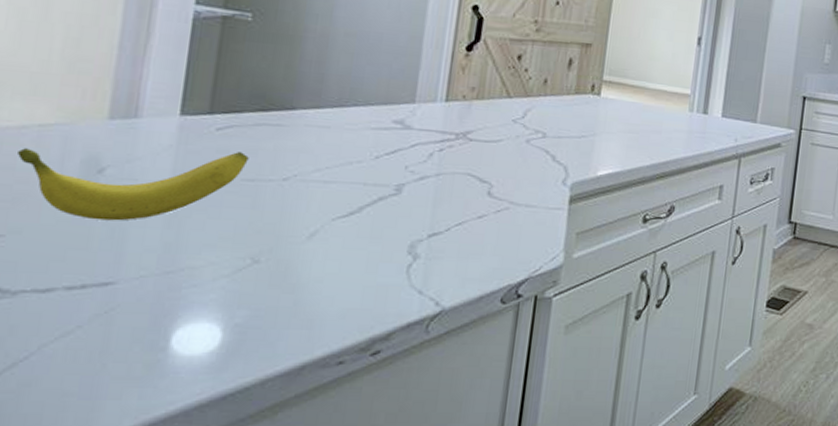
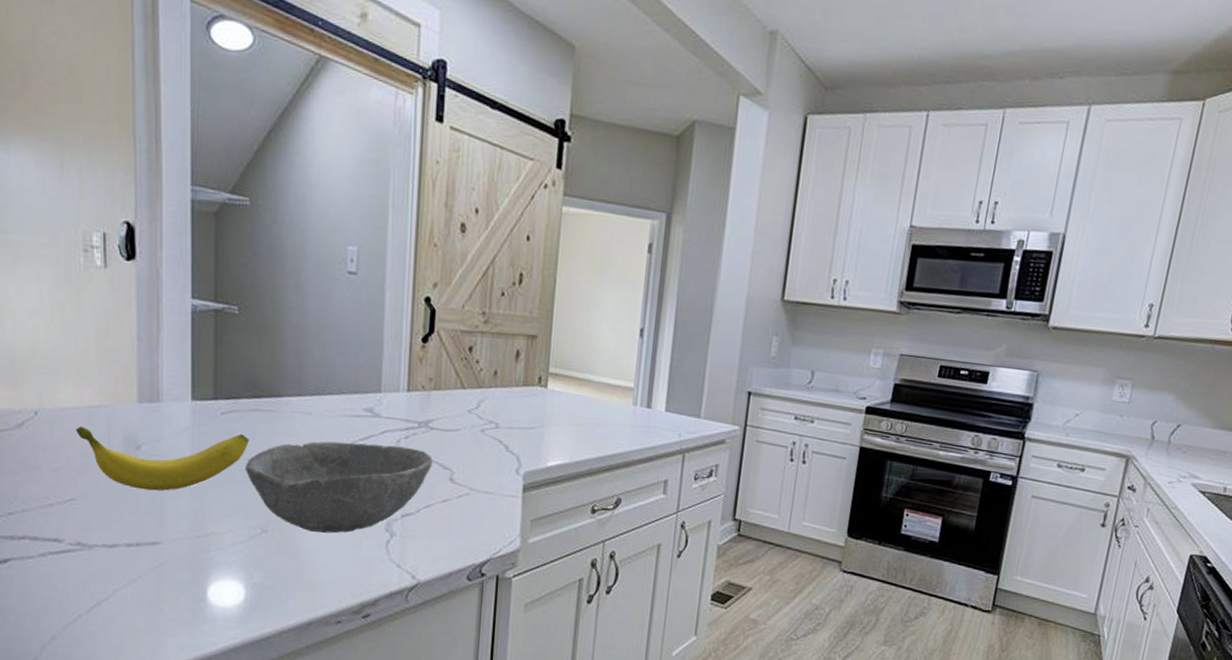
bowl: none [239,157,470,260] -> present [245,441,433,534]

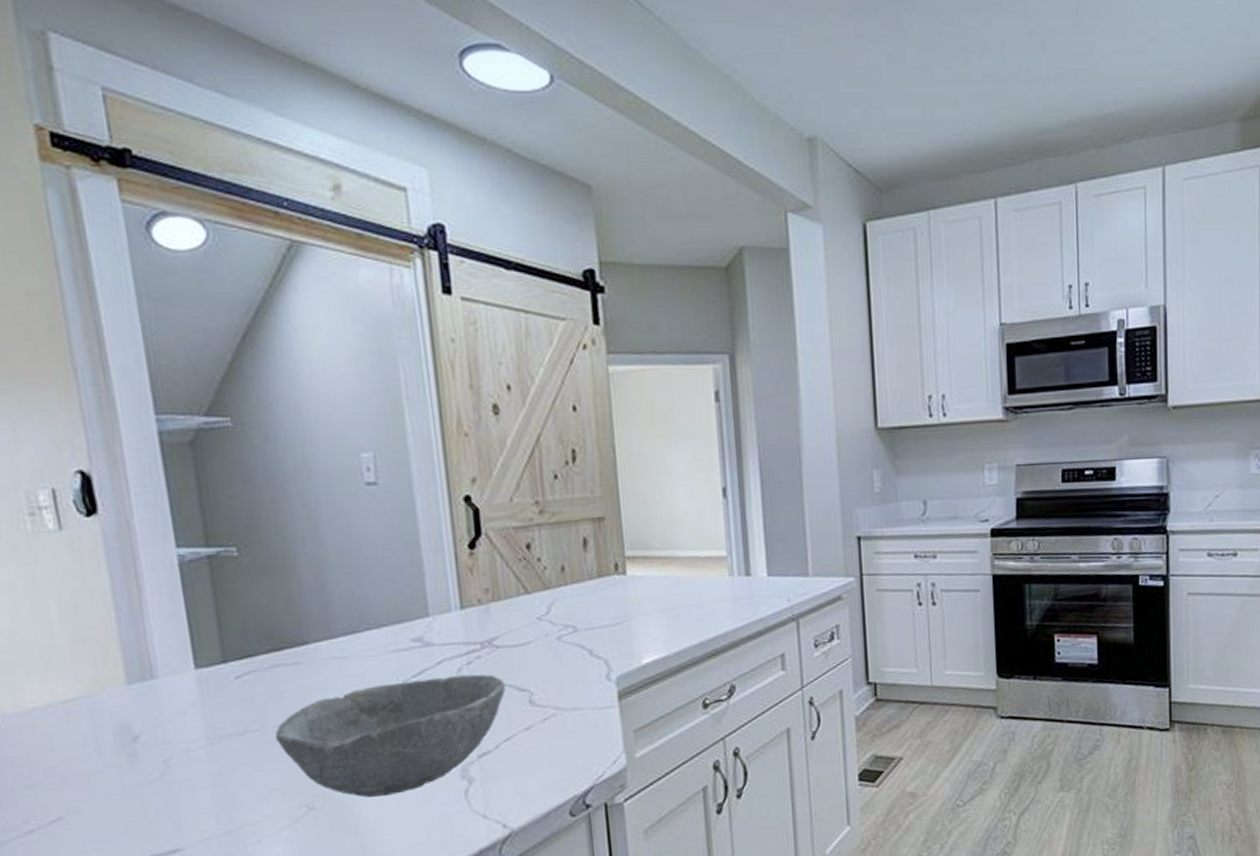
banana: present [75,426,249,491] -> none [50,698,276,790]

